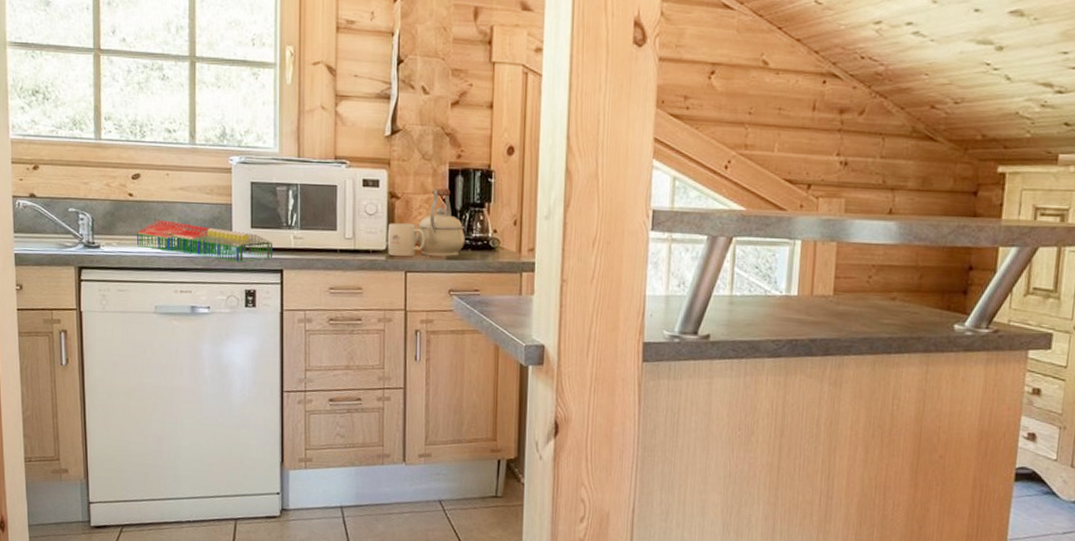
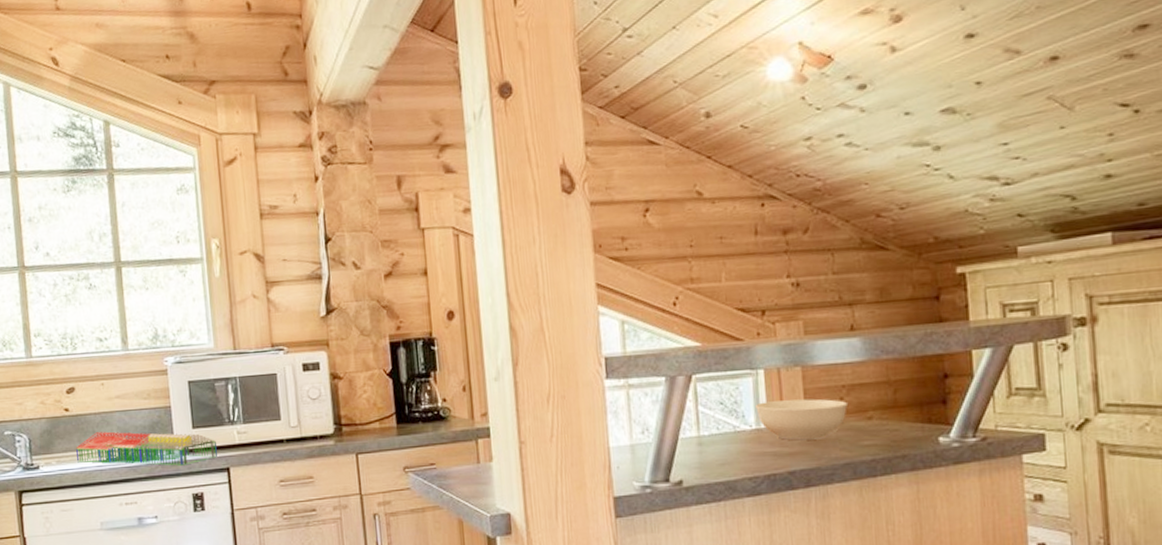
mug: present [387,222,426,257] -> none [333,402,374,440]
kettle: present [415,188,465,257] -> none [363,361,415,435]
bowl: none [788,271,876,313] -> present [756,398,849,441]

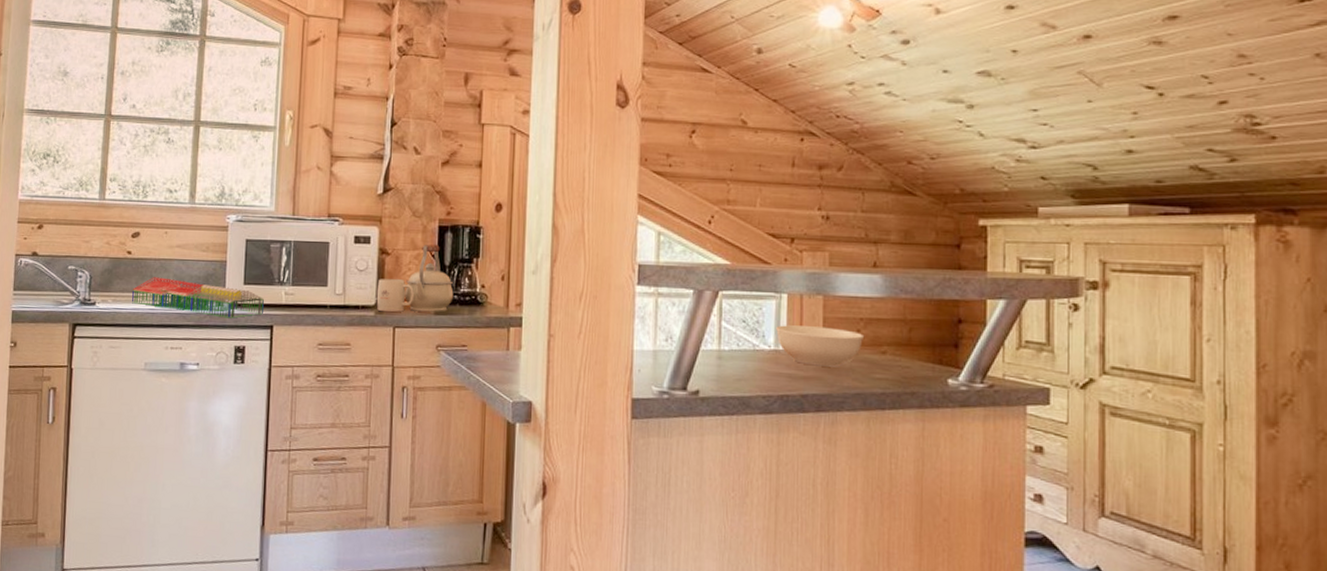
mug: none [333,402,374,440] -> present [376,278,415,313]
kettle: none [363,361,415,435] -> present [404,244,454,313]

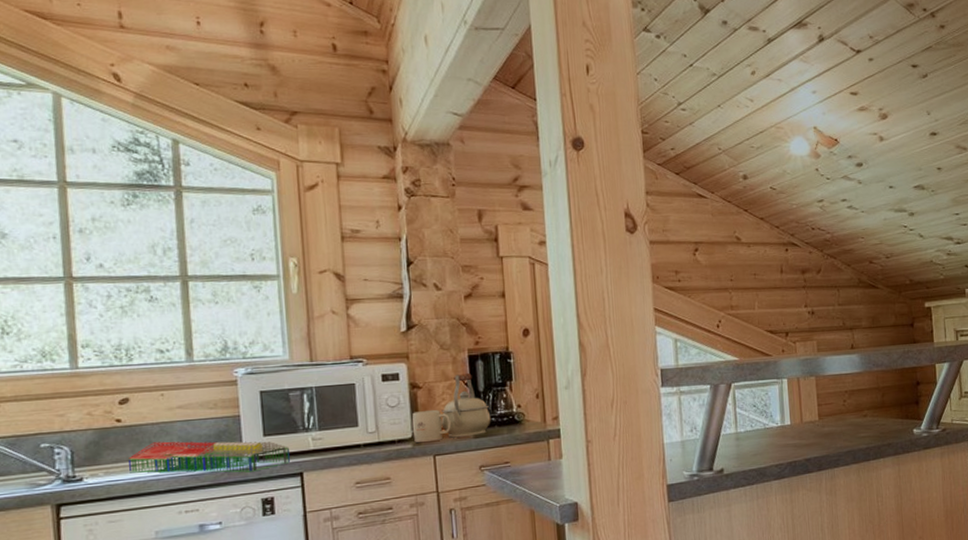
bowl: present [776,325,865,367] -> none [781,401,850,435]

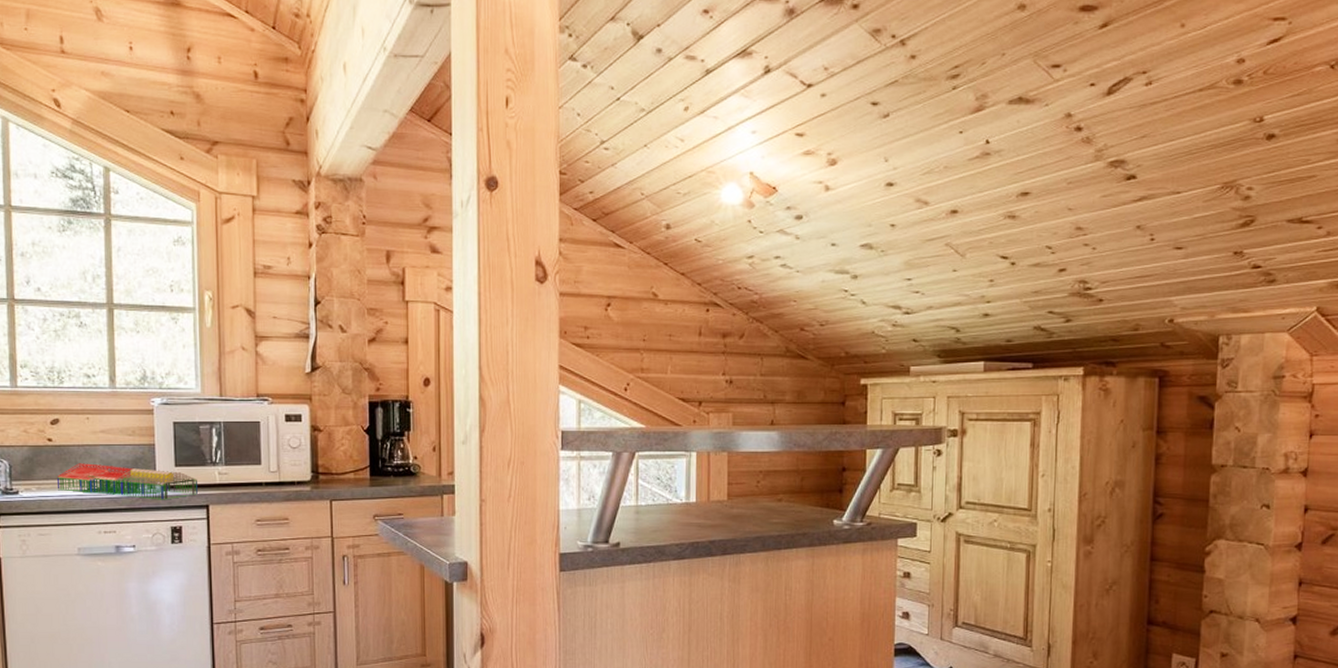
mug: present [411,409,452,443] -> none [311,454,349,487]
kettle: present [441,372,491,438] -> none [339,419,387,484]

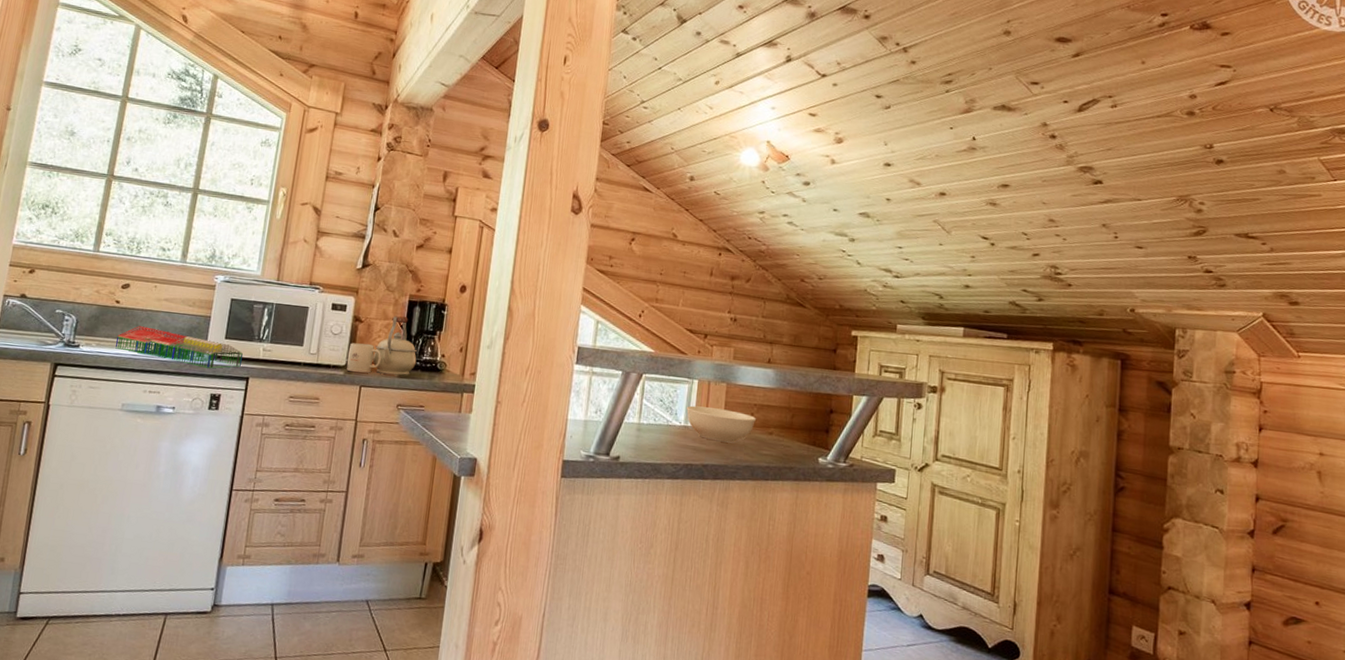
mug: none [311,454,349,487] -> present [346,343,382,373]
kettle: none [339,419,387,484] -> present [372,316,417,376]
bowl: none [687,480,764,515] -> present [686,405,757,443]

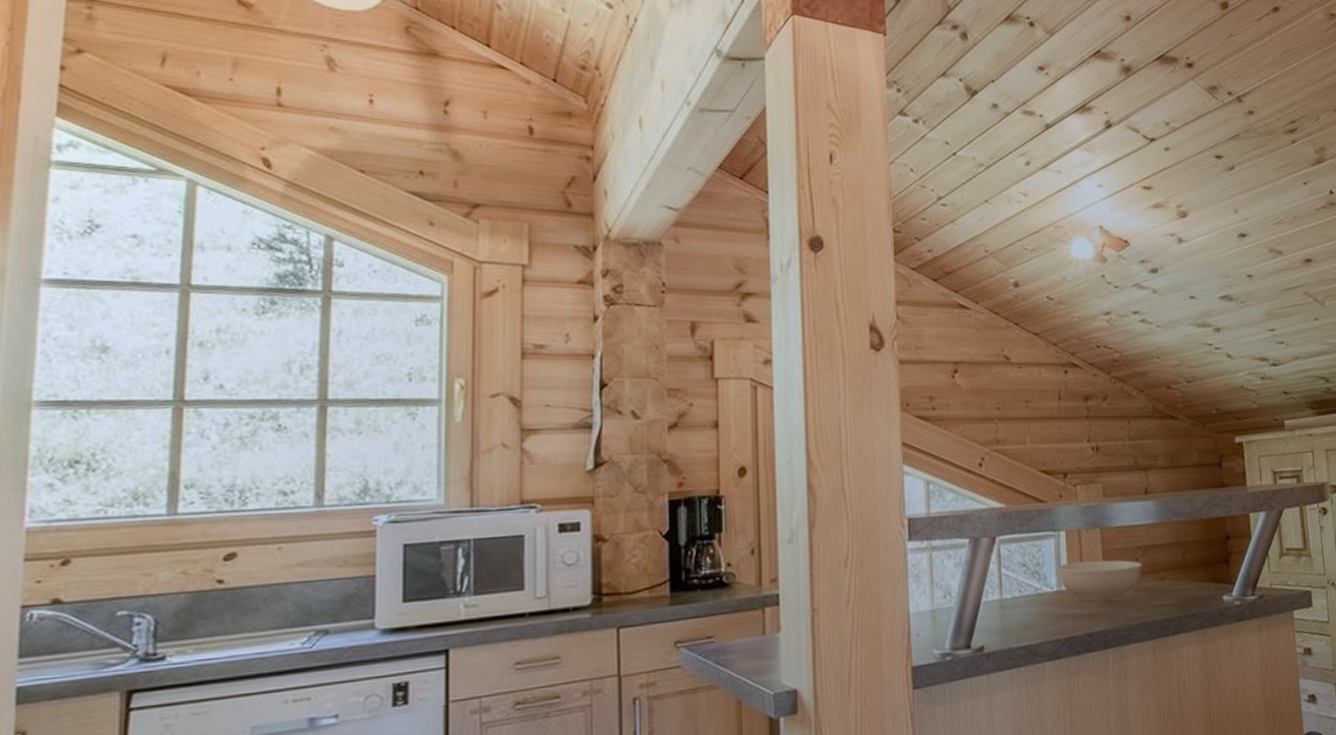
dish rack: present [115,326,243,369] -> none [227,608,434,650]
mug: present [346,343,382,373] -> none [592,568,643,612]
kettle: present [372,316,417,376] -> none [629,522,693,605]

